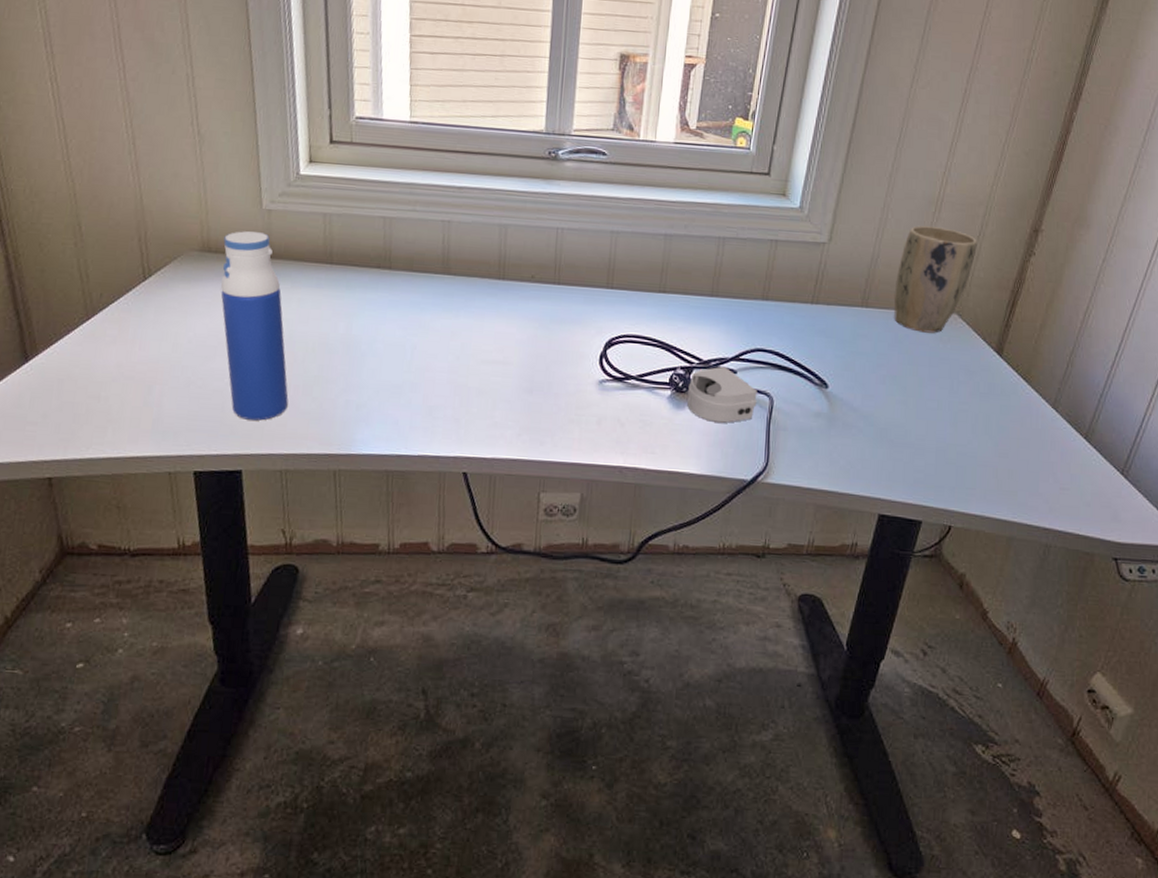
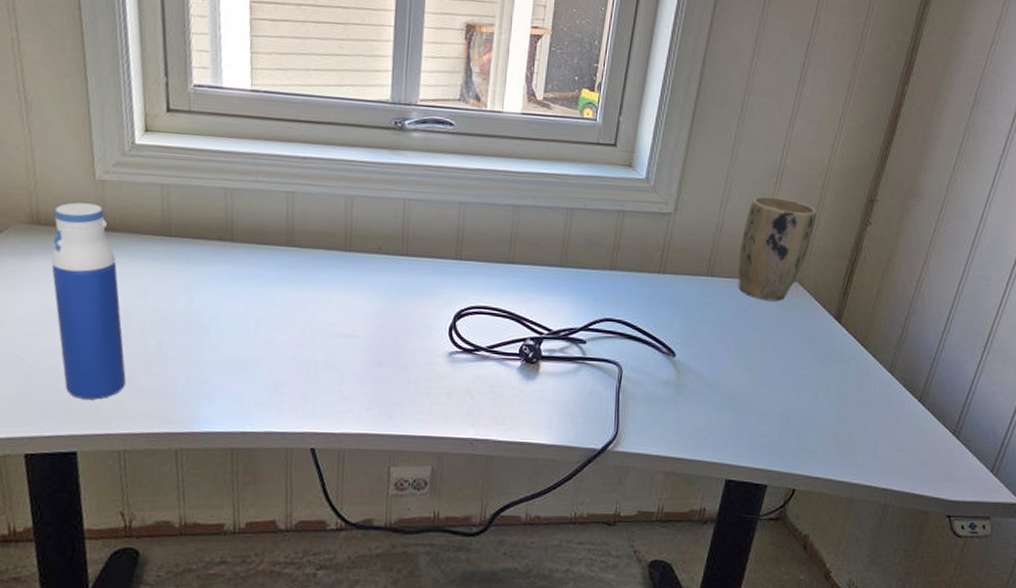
computer mouse: present [687,366,758,423] -> none [537,336,607,393]

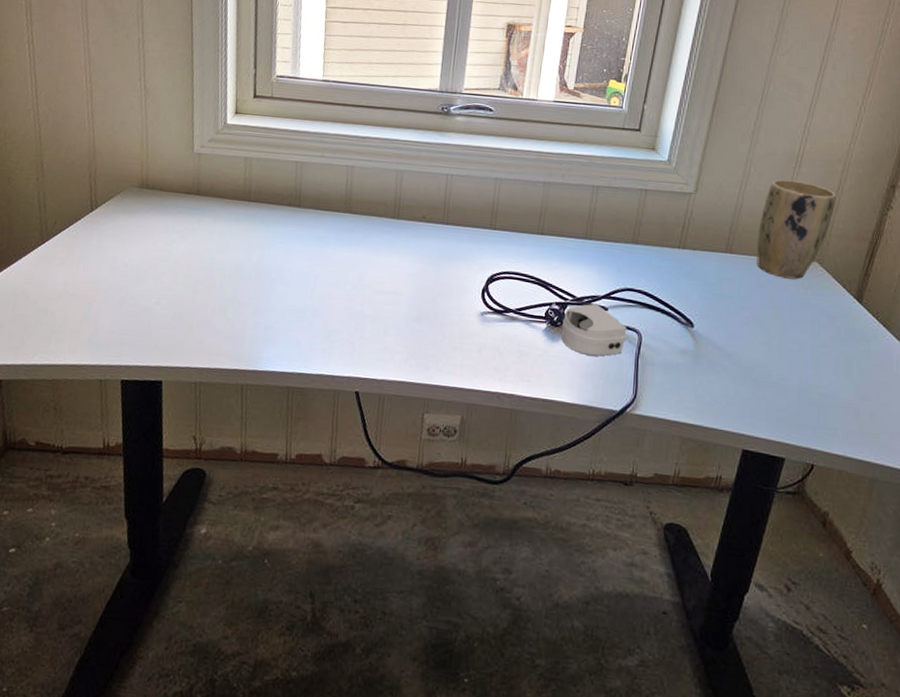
water bottle: present [51,202,126,400] -> none [154,171,206,337]
computer mouse: none [537,336,607,393] -> present [561,303,627,356]

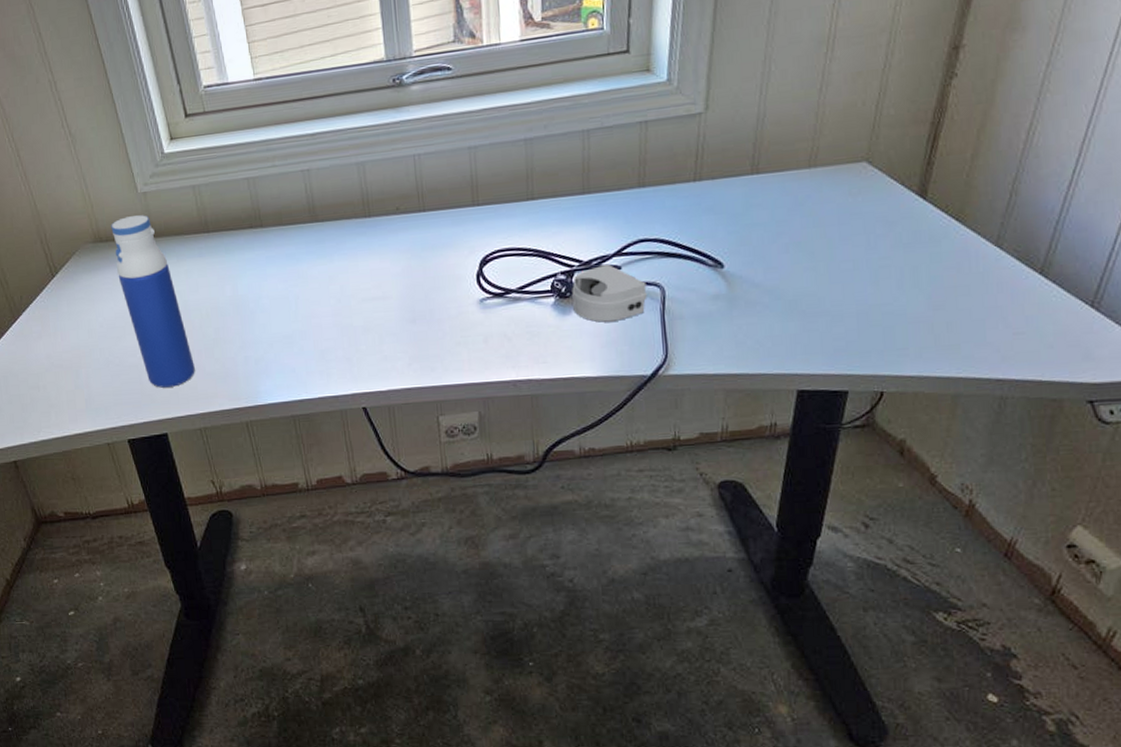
water bottle: none [154,171,206,337] -> present [111,215,195,388]
plant pot: present [756,179,836,280] -> none [788,67,883,190]

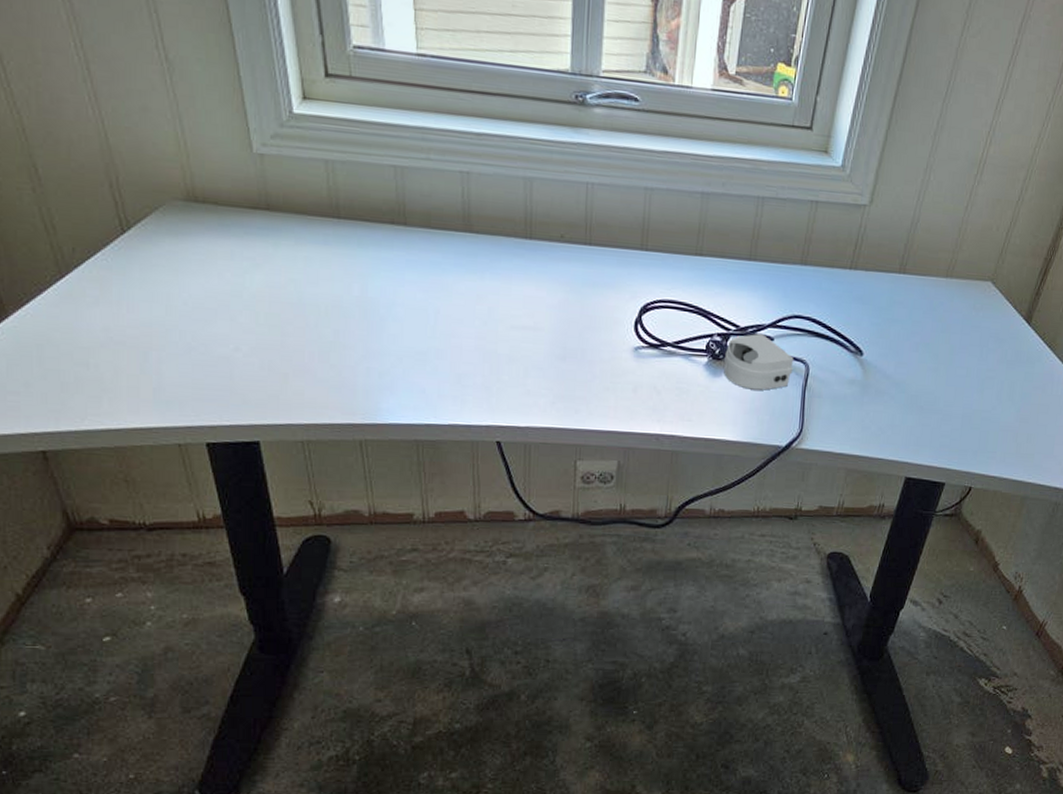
water bottle: present [111,215,195,388] -> none [211,178,303,389]

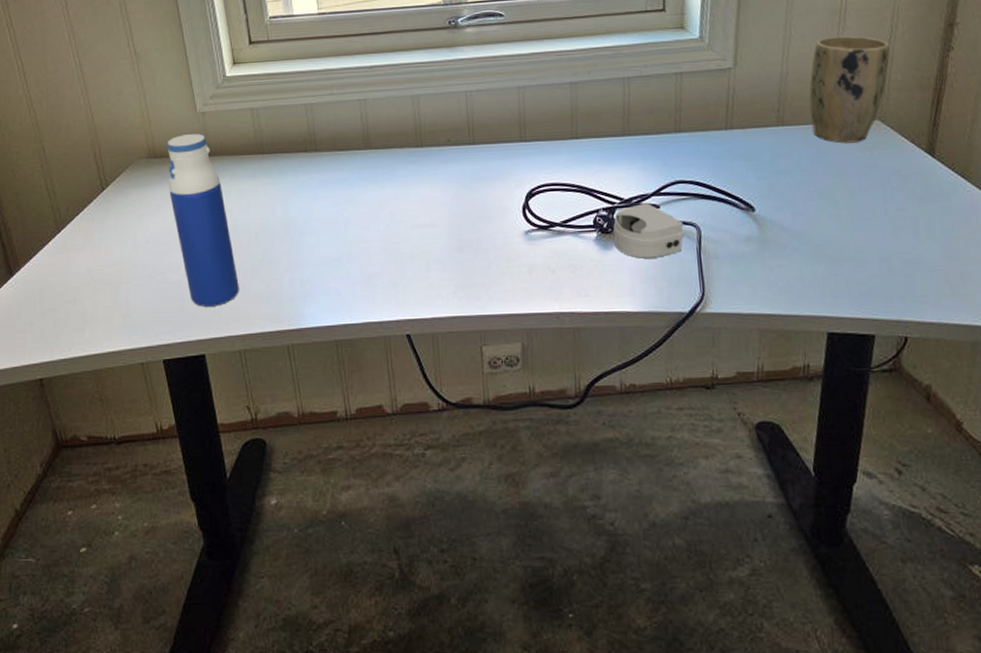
water bottle: none [211,178,303,389] -> present [167,134,239,307]
plant pot: none [930,188,1016,301] -> present [809,36,890,143]

